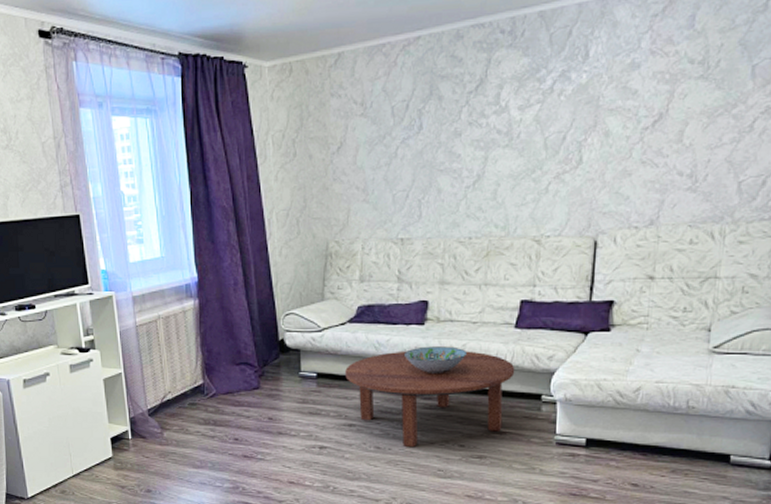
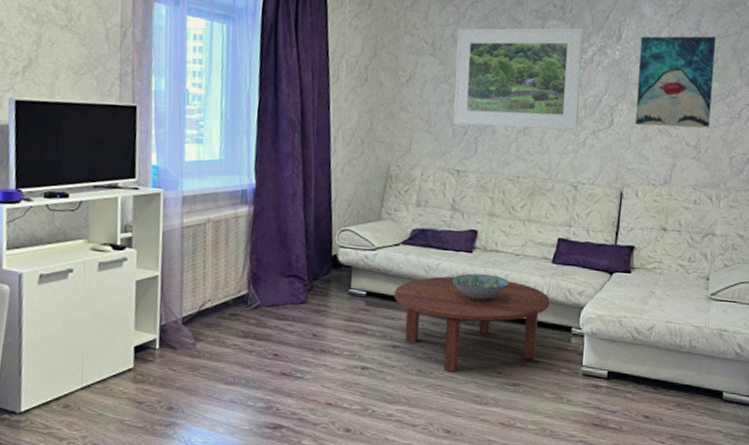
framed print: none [389,53,540,189] -> present [453,27,584,130]
wall art: none [609,32,718,160] -> present [635,36,717,128]

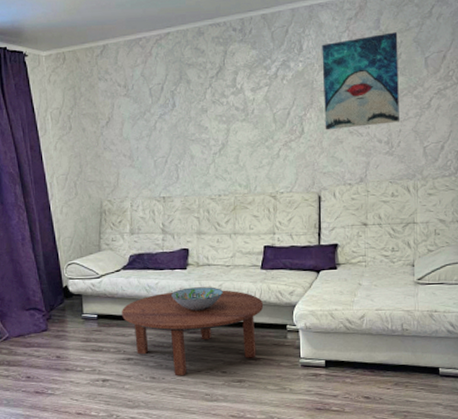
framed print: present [453,27,584,130] -> none [147,46,270,156]

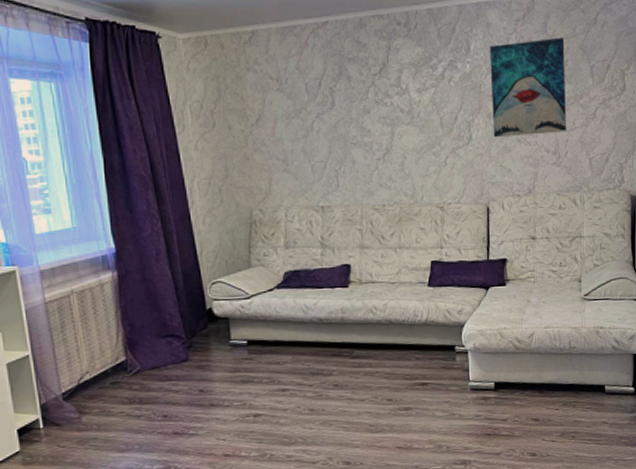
coffee table: present [122,290,264,376] -> none [276,309,431,407]
decorative bowl: present [170,287,223,311] -> none [330,306,388,333]

